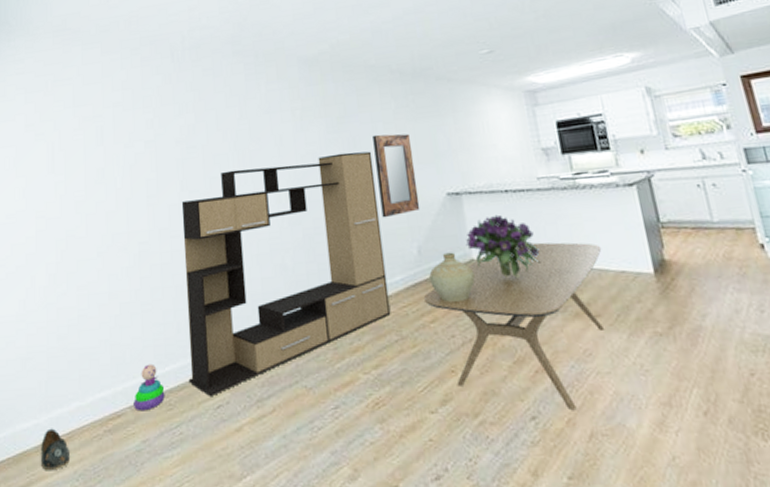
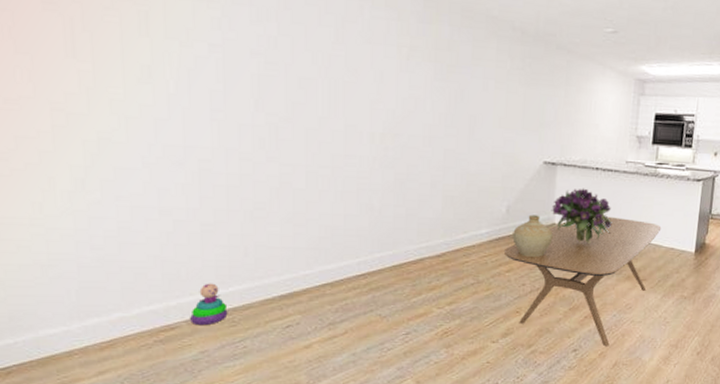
shoe: present [41,428,70,470] -> none [74,335,112,373]
media console: present [181,151,391,397] -> none [255,98,478,318]
home mirror: present [372,133,420,218] -> none [478,91,520,176]

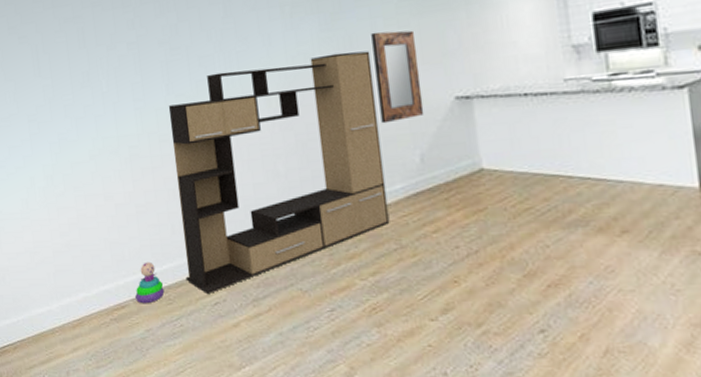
media console: none [255,98,478,318] -> present [168,51,390,295]
home mirror: none [478,91,520,176] -> present [371,30,424,124]
dining table: present [503,216,662,347] -> none [425,151,637,327]
ceramic jug: present [512,214,553,257] -> none [432,160,485,213]
bouquet: present [551,188,614,244] -> none [475,120,563,190]

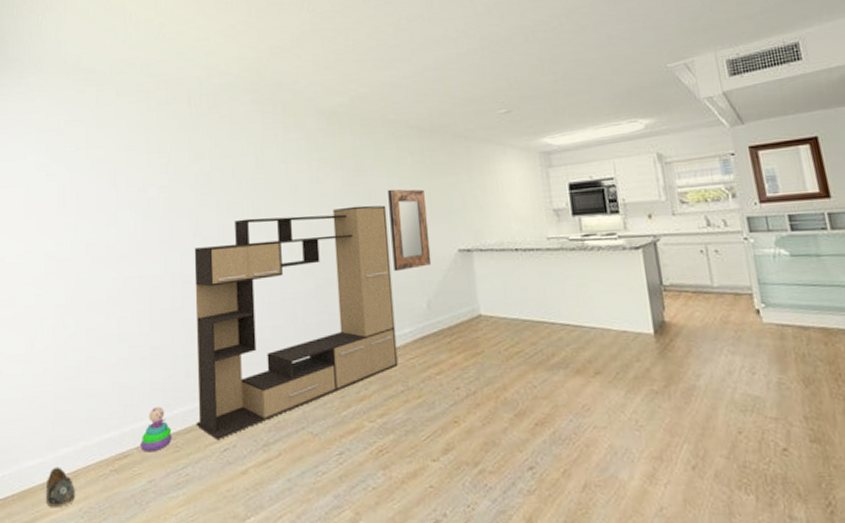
shoe: none [55,314,82,349] -> present [46,466,75,507]

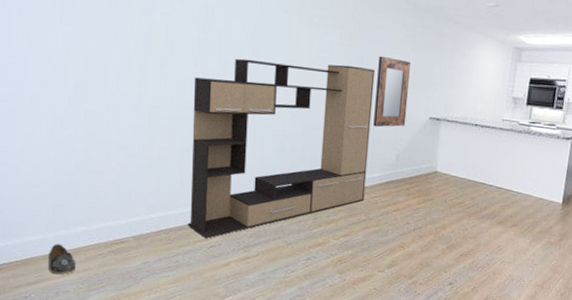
stacking toy: present [140,406,172,453] -> none [136,206,166,242]

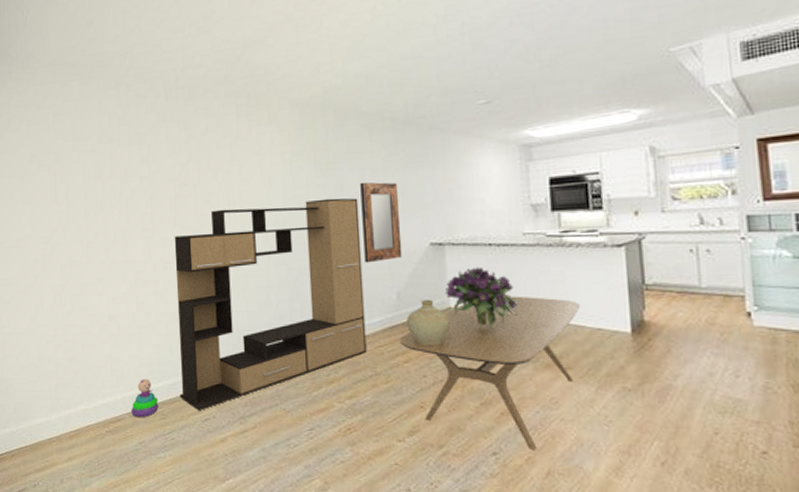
shoe: present [48,243,75,274] -> none [53,425,77,459]
stacking toy: none [136,206,166,242] -> present [131,378,159,418]
dining table: none [392,167,533,283] -> present [399,296,581,451]
ceramic jug: none [400,162,436,200] -> present [406,299,451,345]
bouquet: none [434,141,489,191] -> present [444,267,519,328]

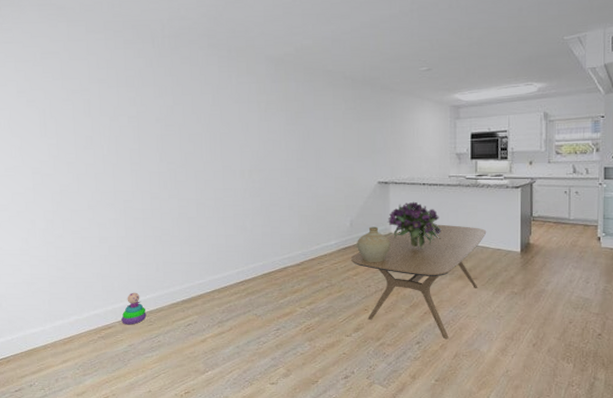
media console: present [174,198,367,411] -> none [160,142,325,318]
home mirror: present [360,182,403,263] -> none [324,130,356,197]

